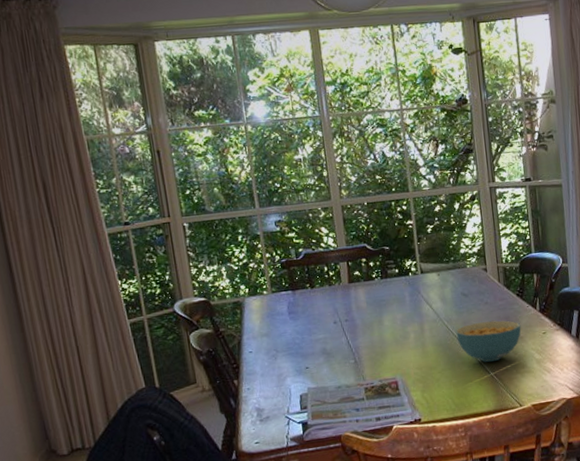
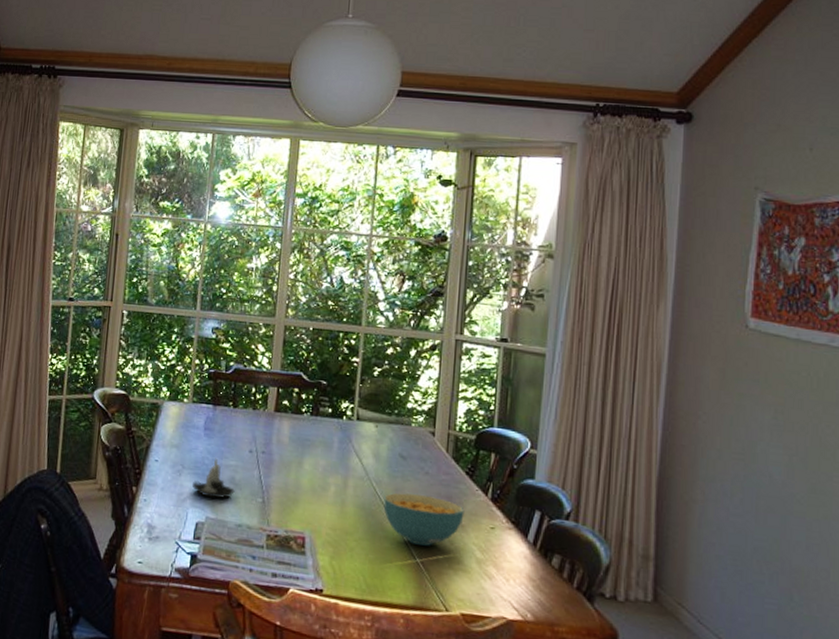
candle: none [289,336,330,372] -> present [193,458,236,499]

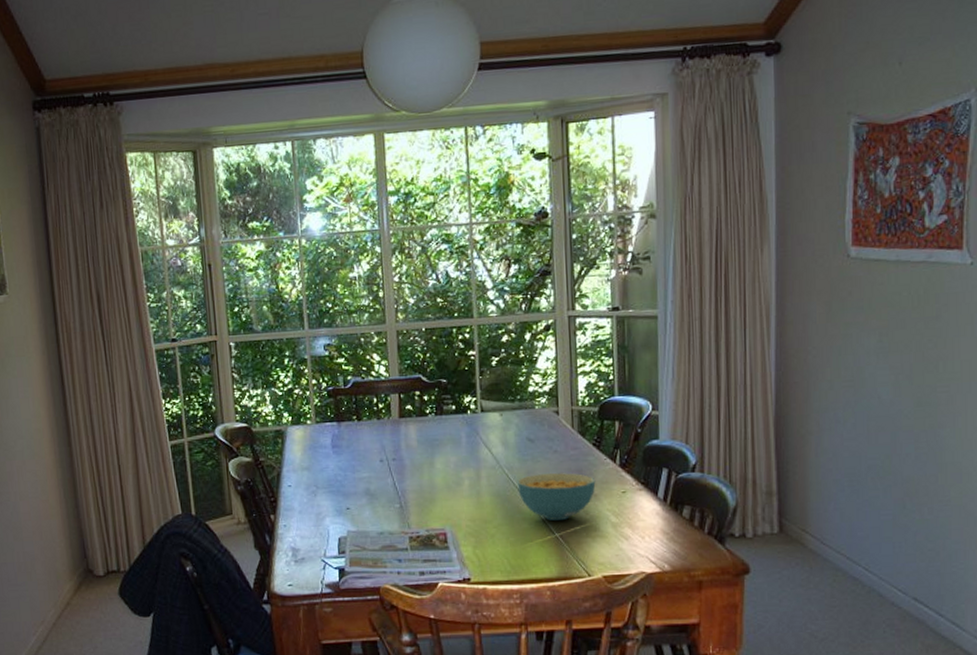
candle: present [193,458,236,499] -> none [329,473,373,512]

